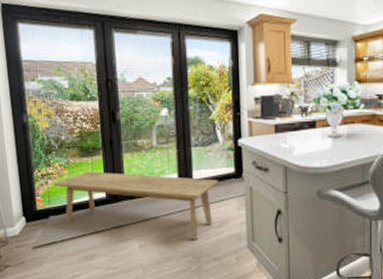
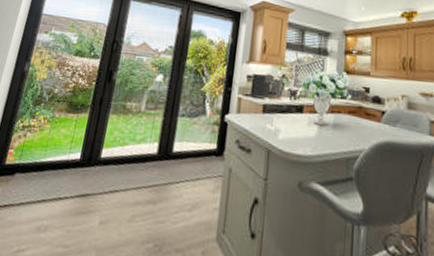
bench: present [52,171,218,241] -> none [30,128,198,224]

